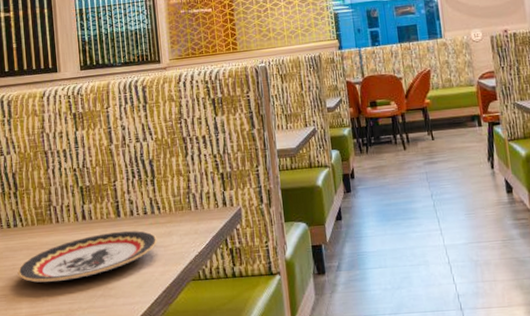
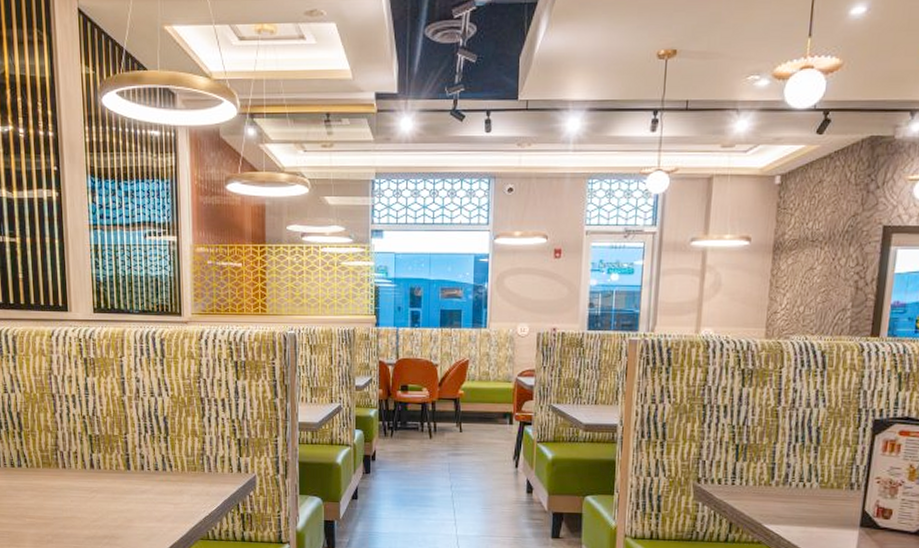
plate: present [17,230,157,283] -> none [21,483,167,525]

